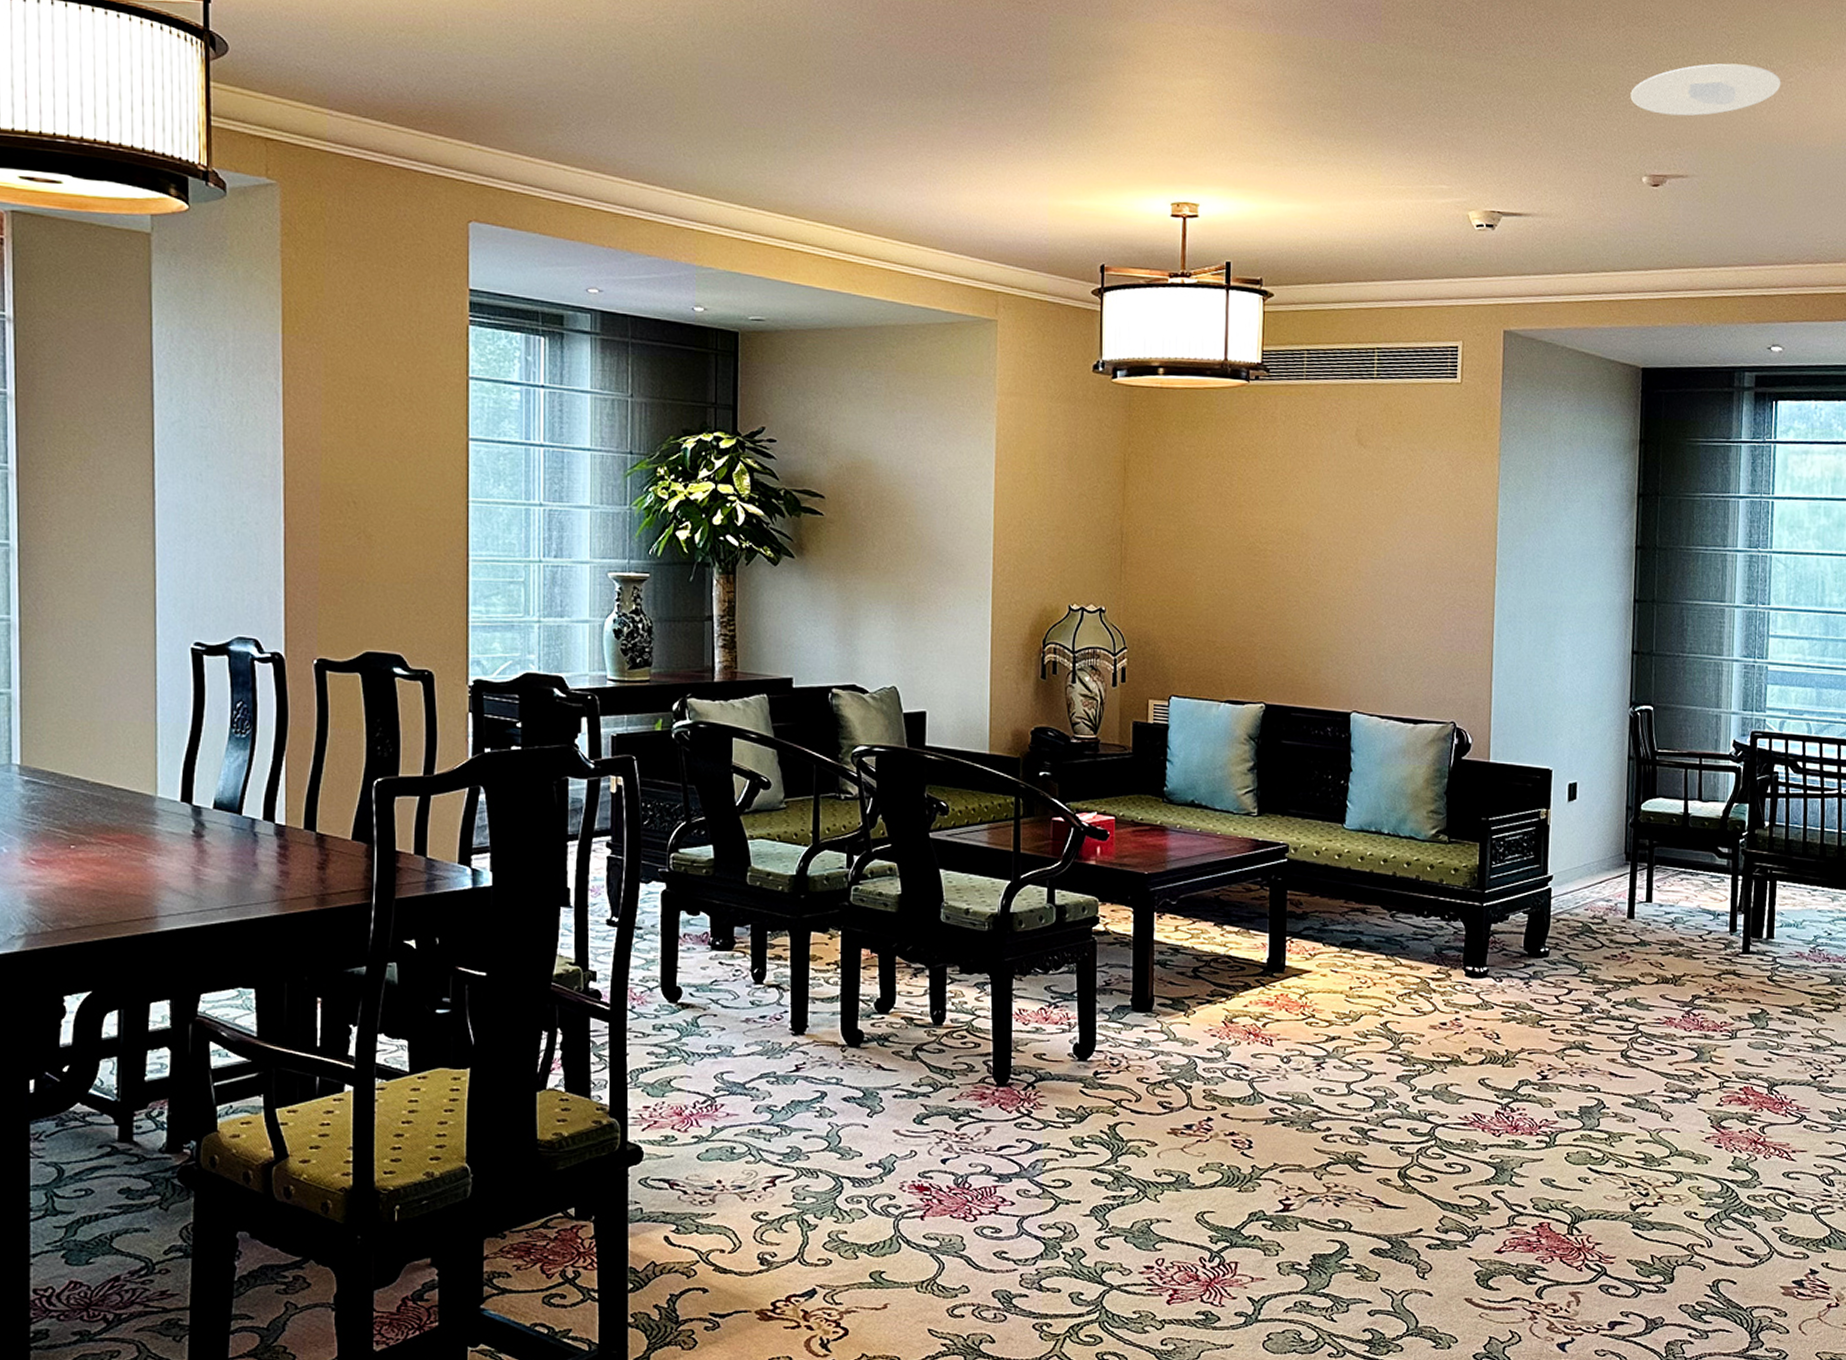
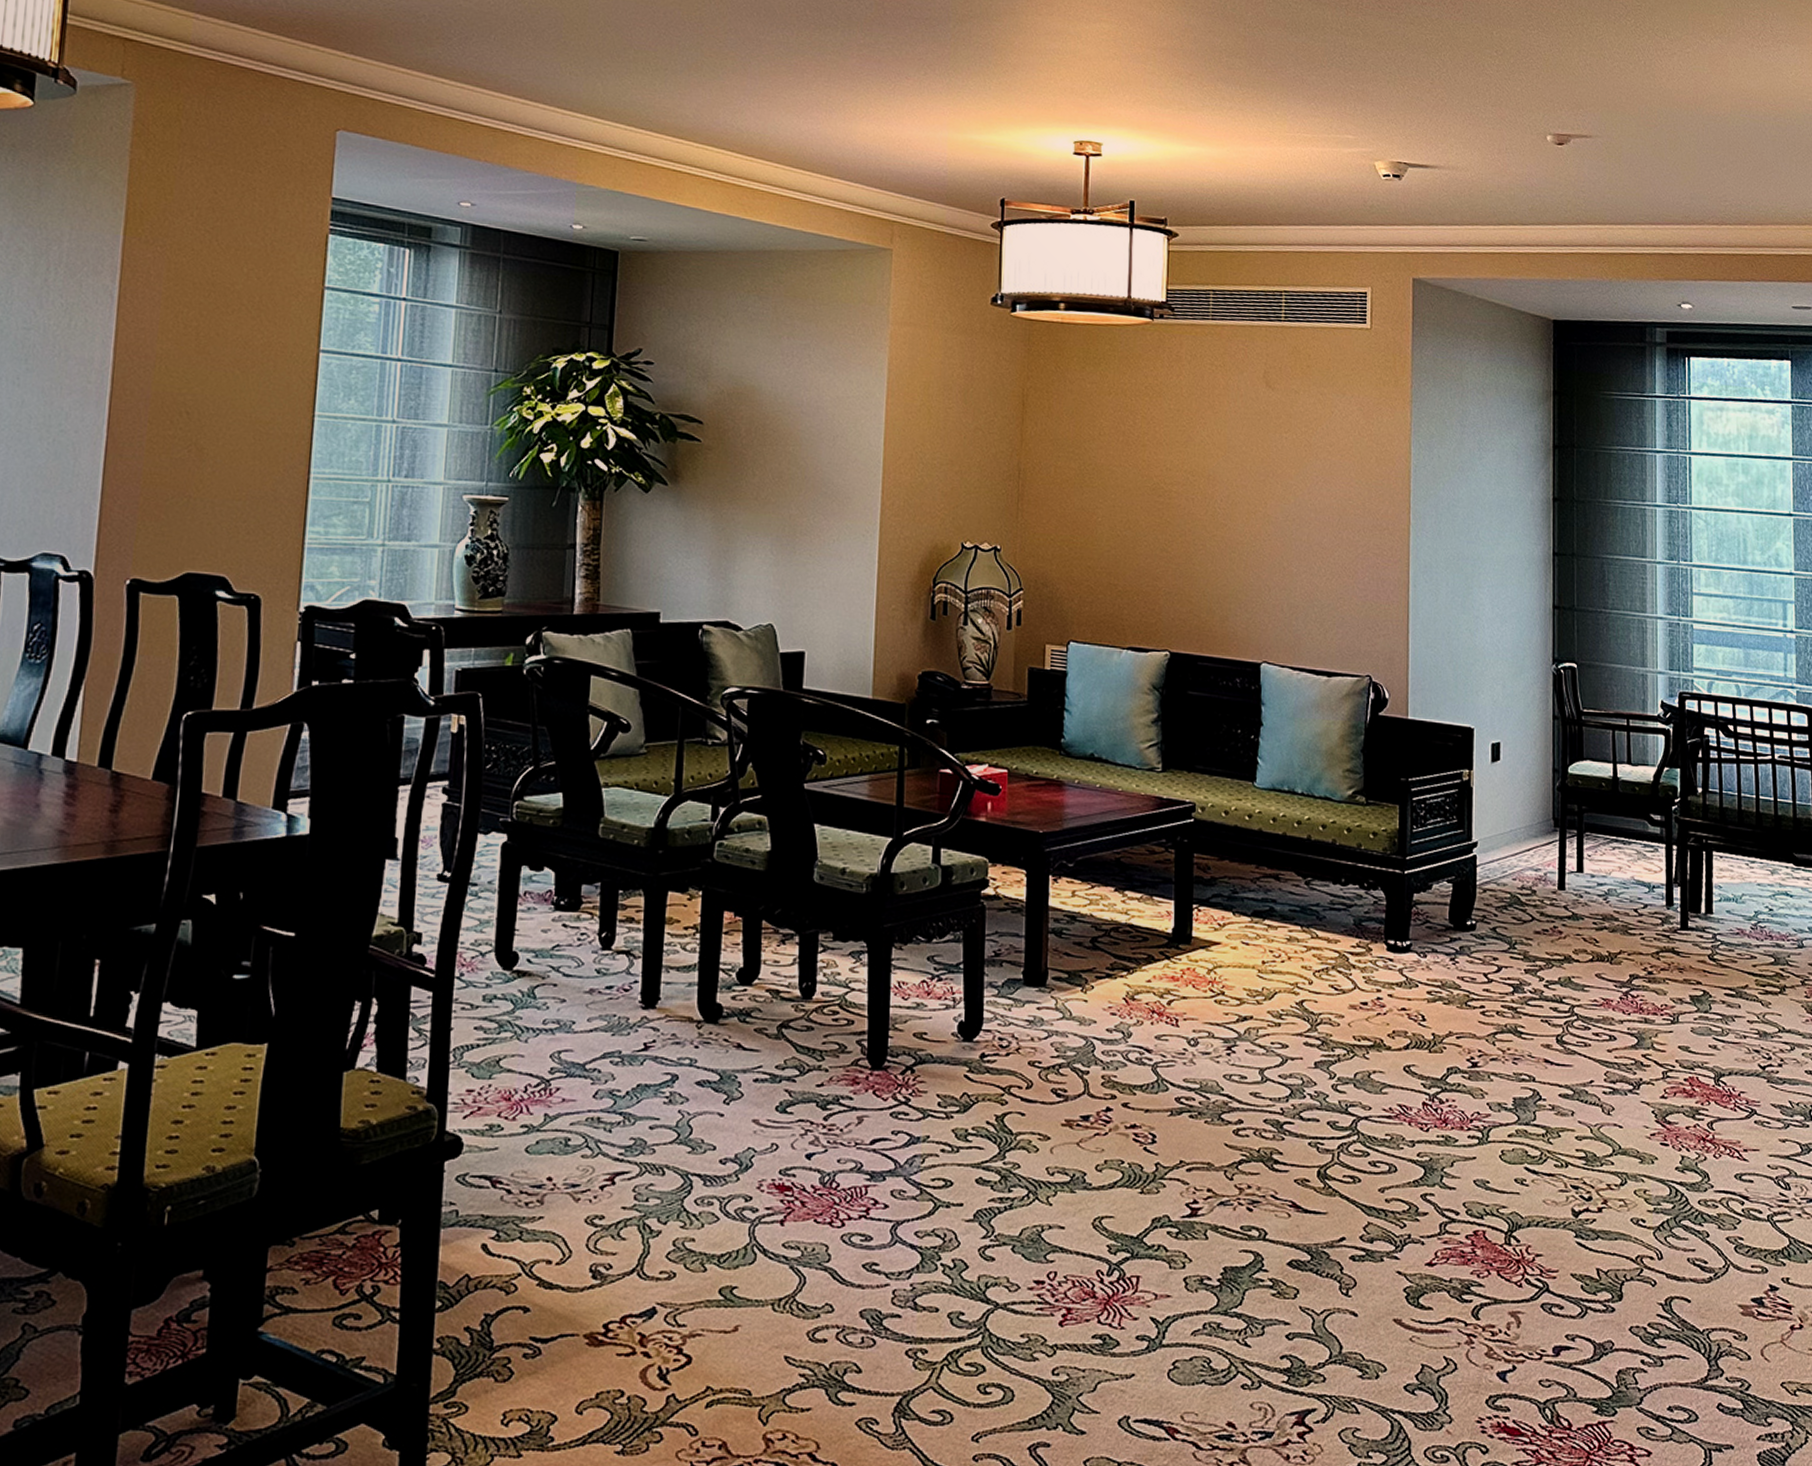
recessed light: present [1630,63,1781,116] -> none [1532,32,1679,80]

